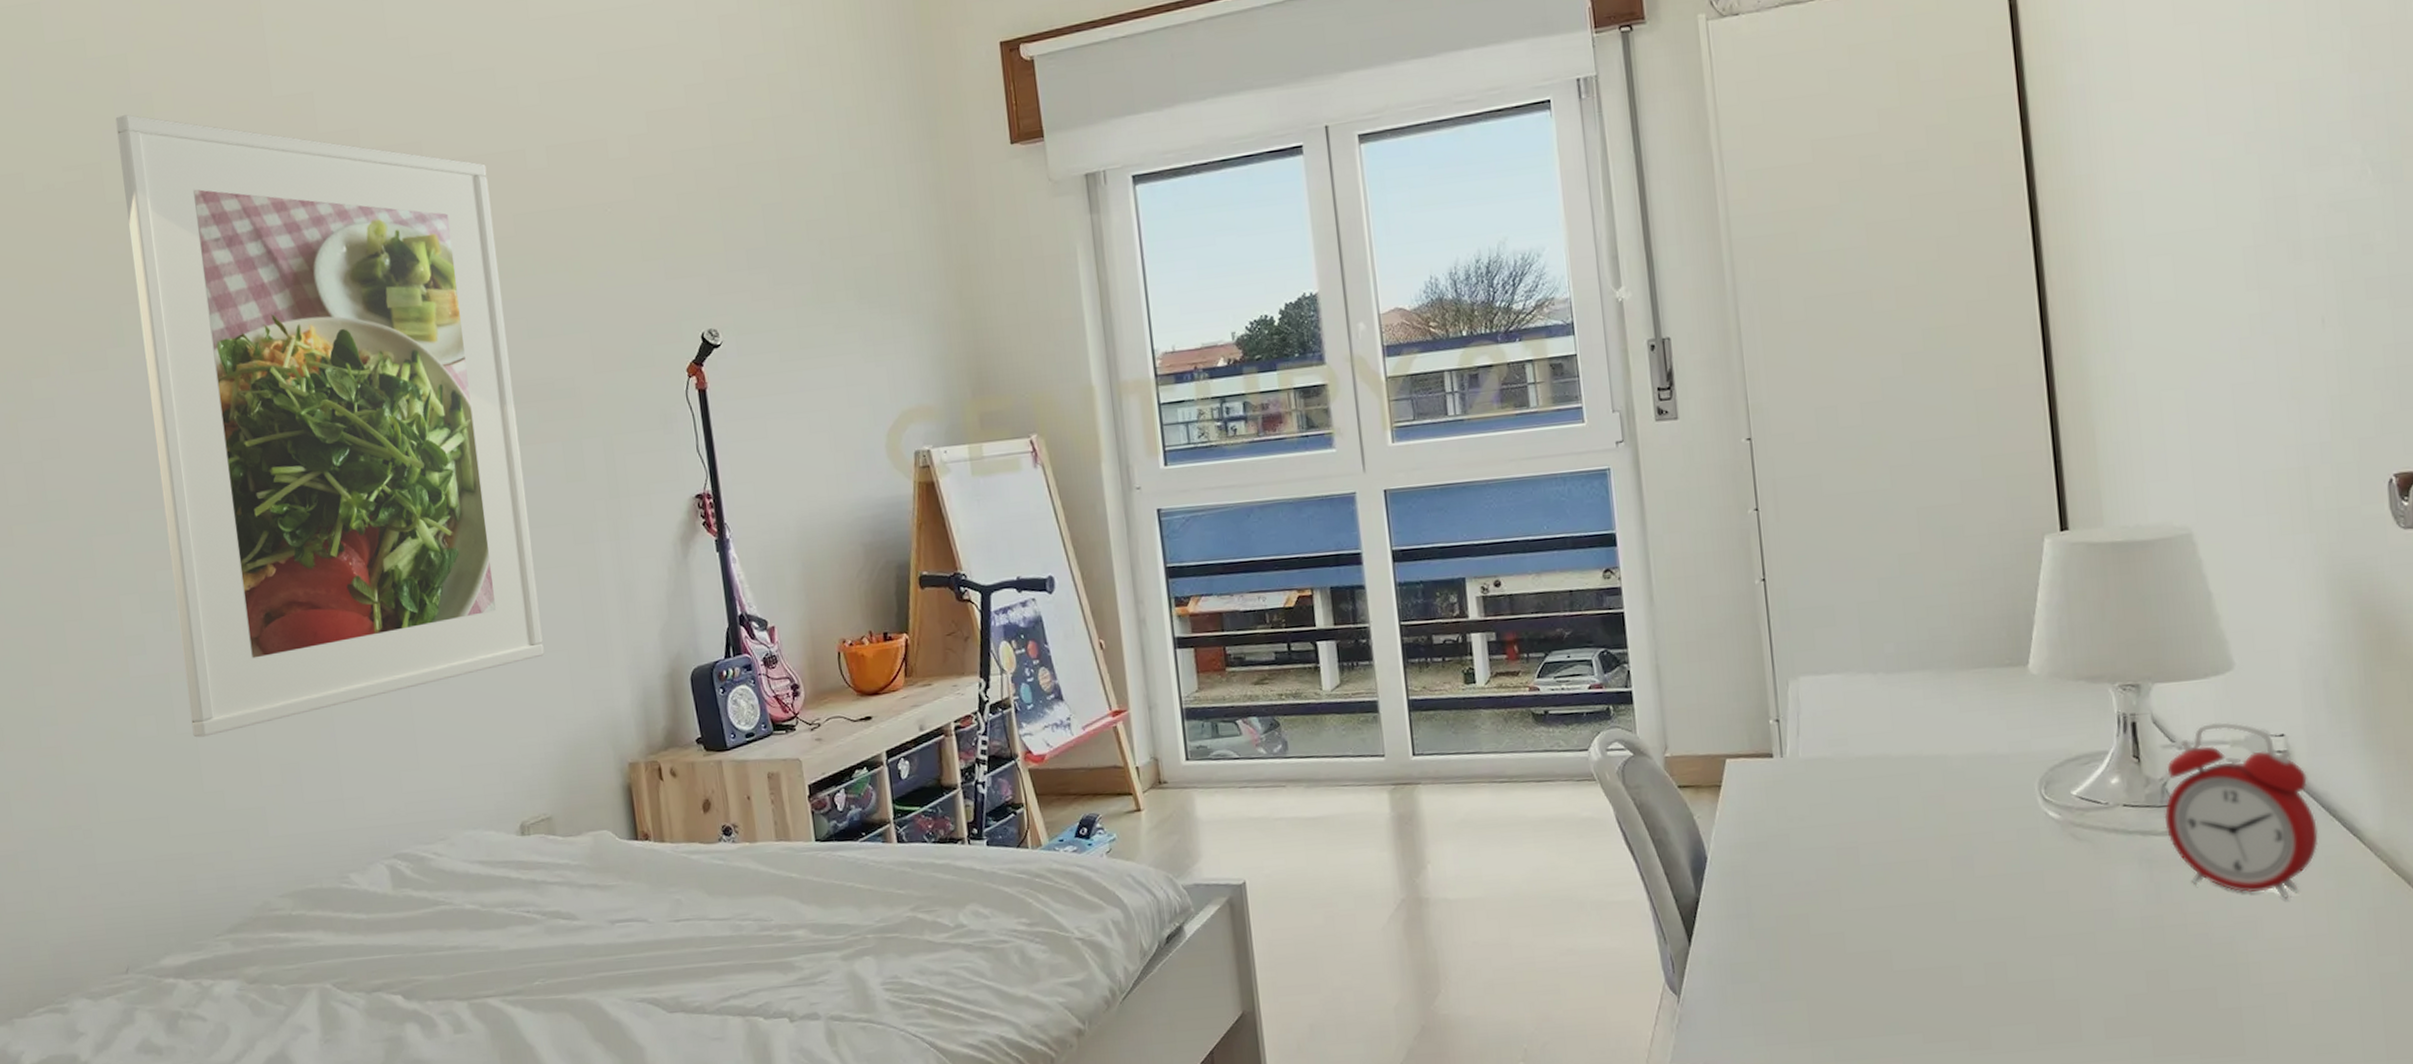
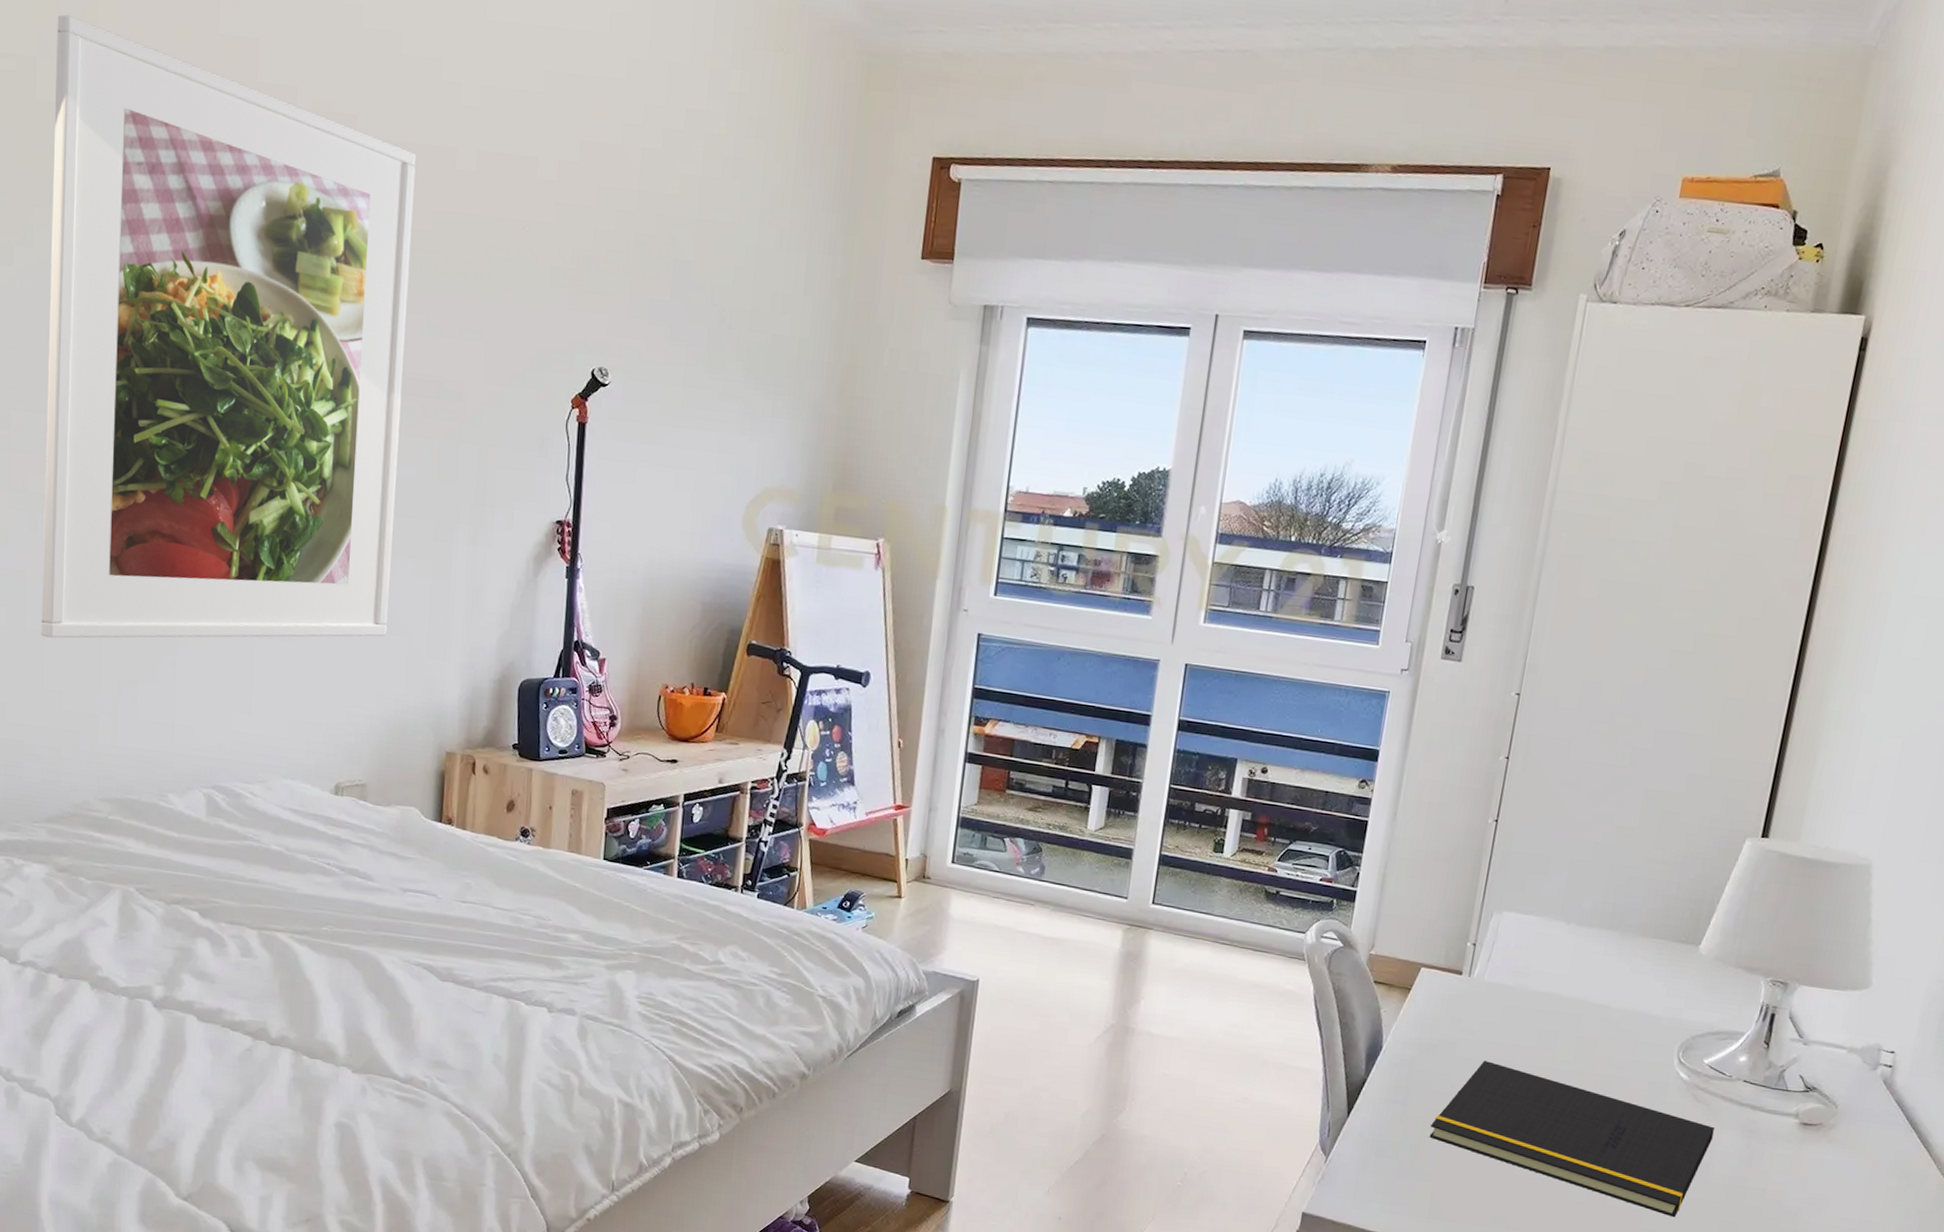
notepad: none [1785,847,2108,980] -> present [1429,1061,1715,1218]
alarm clock: present [2164,722,2319,899] -> none [1772,1028,1903,1187]

